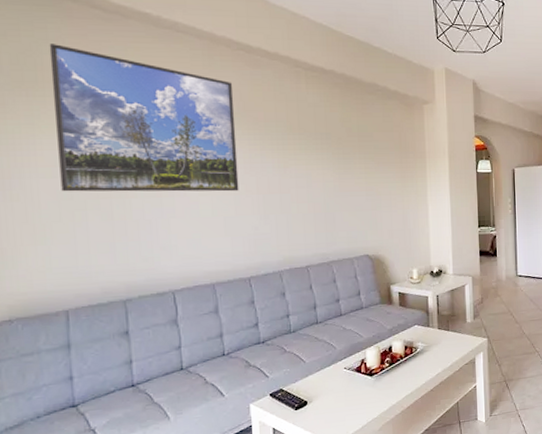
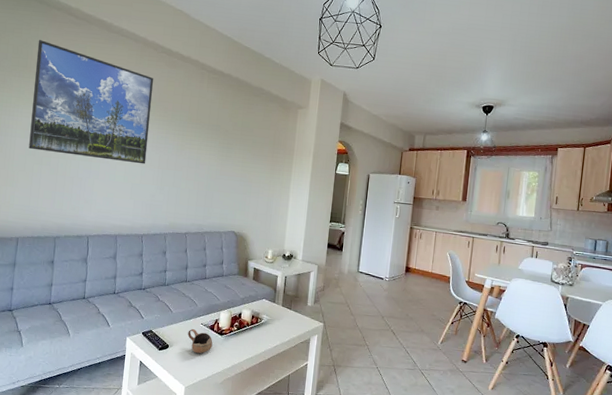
cup: none [329,375,362,404] -> present [188,328,213,354]

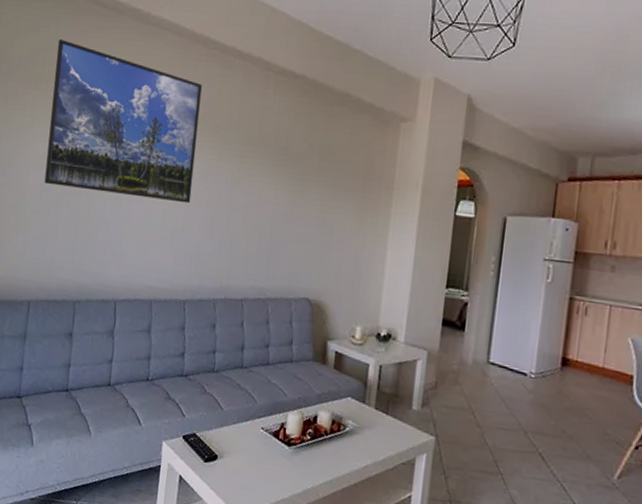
cup: present [188,328,213,354] -> none [243,434,277,471]

